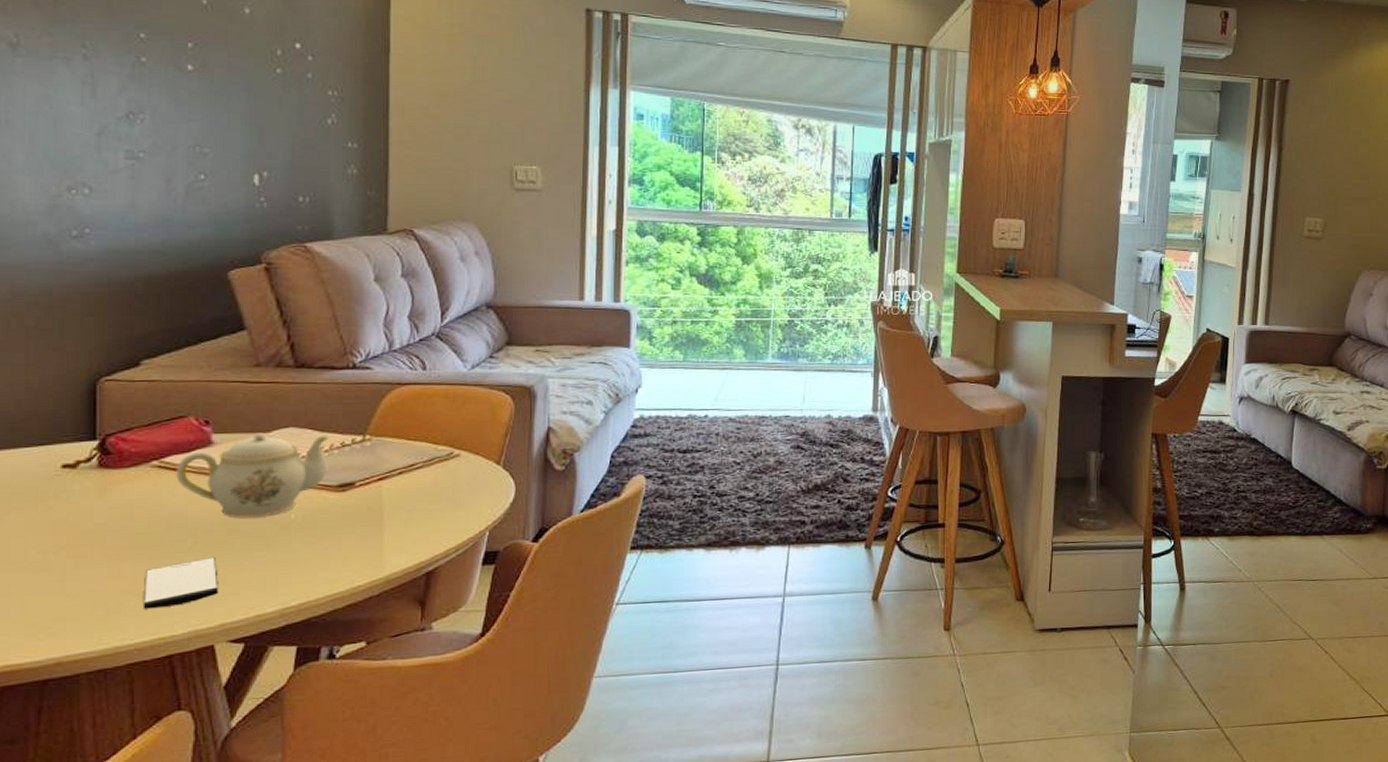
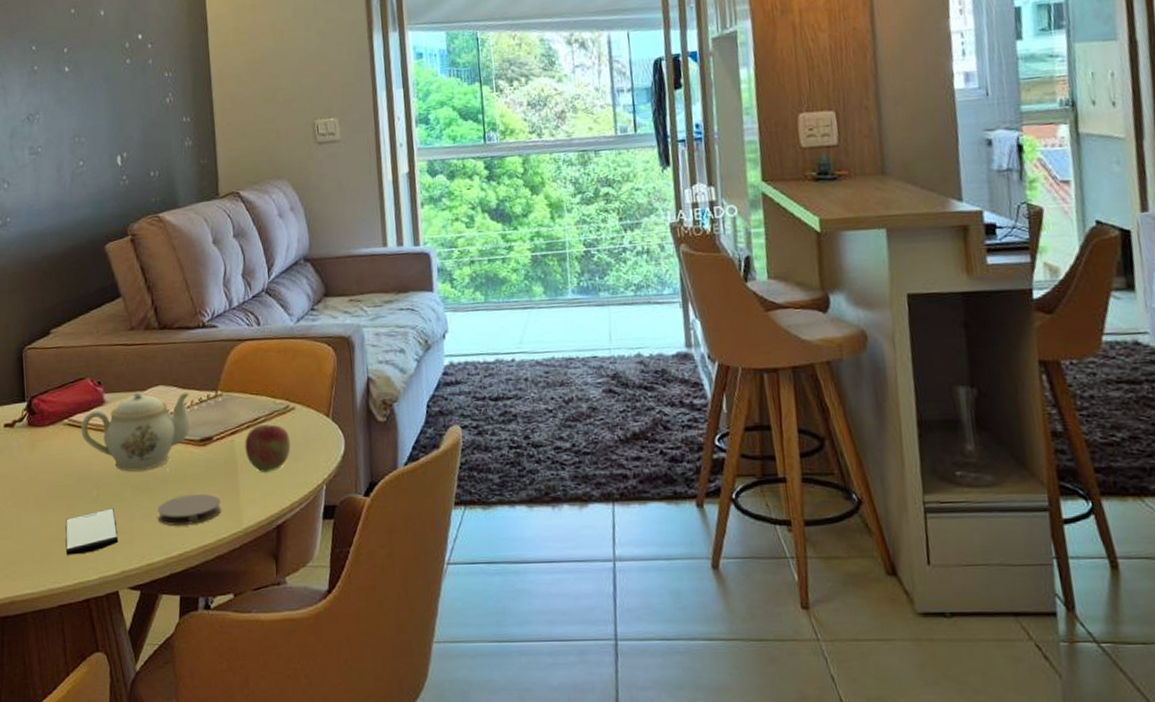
coaster: none [275,541,359,574] -> present [158,494,222,526]
fruit: none [395,471,451,519] -> present [245,424,291,472]

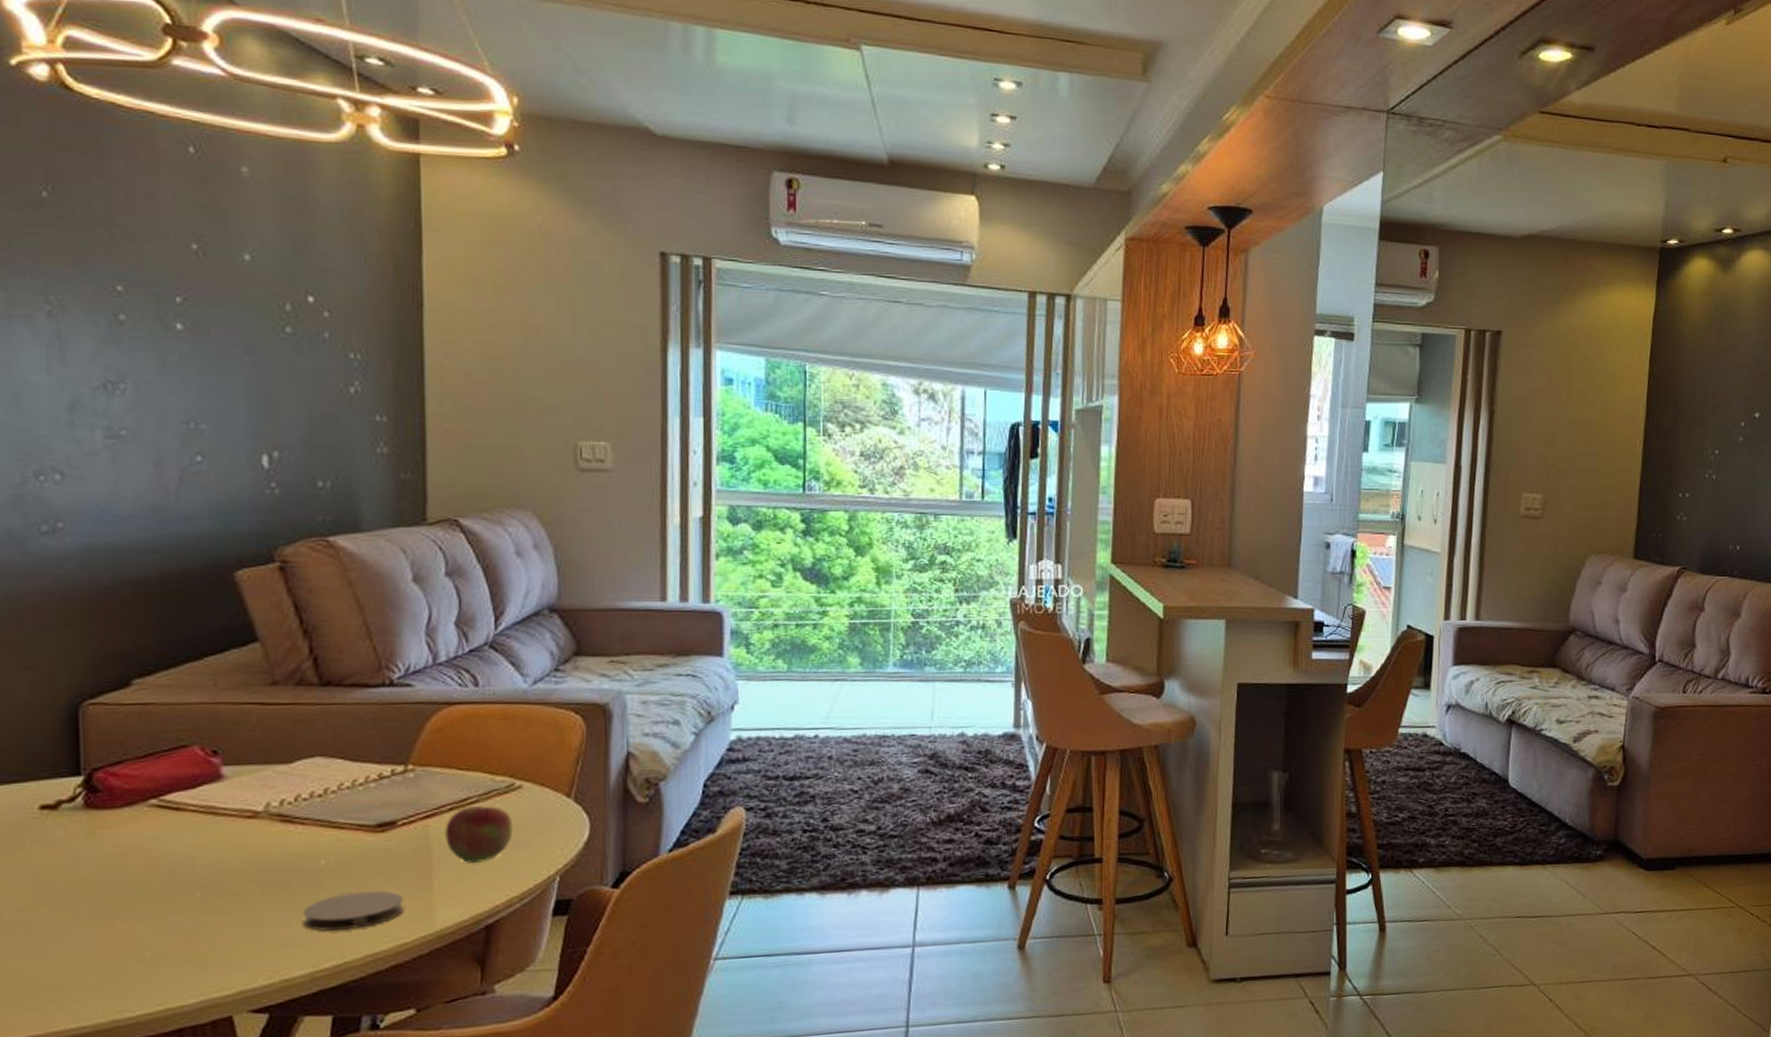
smartphone: present [65,508,119,555] -> none [144,912,236,975]
teapot: present [81,391,191,472] -> none [179,763,364,866]

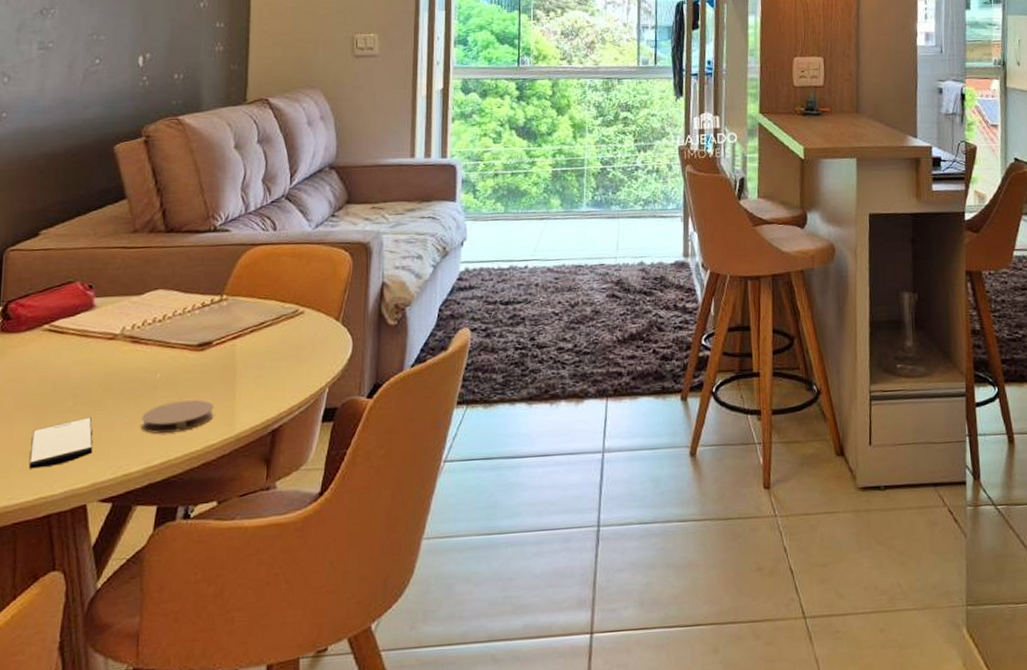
smartphone: none [144,912,236,975] -> present [28,417,93,469]
fruit: present [445,806,513,863] -> none [246,328,296,377]

